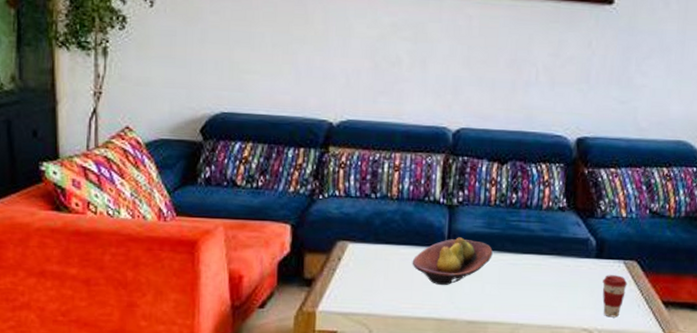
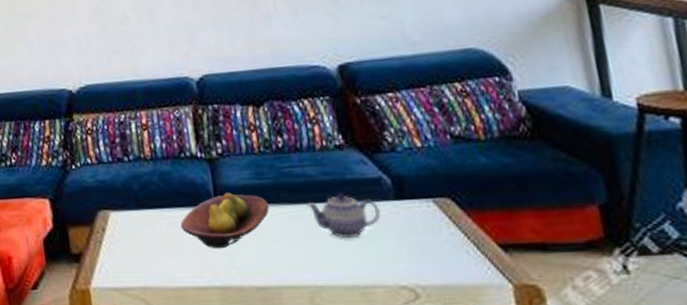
teapot: none [524,247,581,287] -> present [306,192,381,239]
coffee cup: present [602,275,628,318] -> none [411,217,446,270]

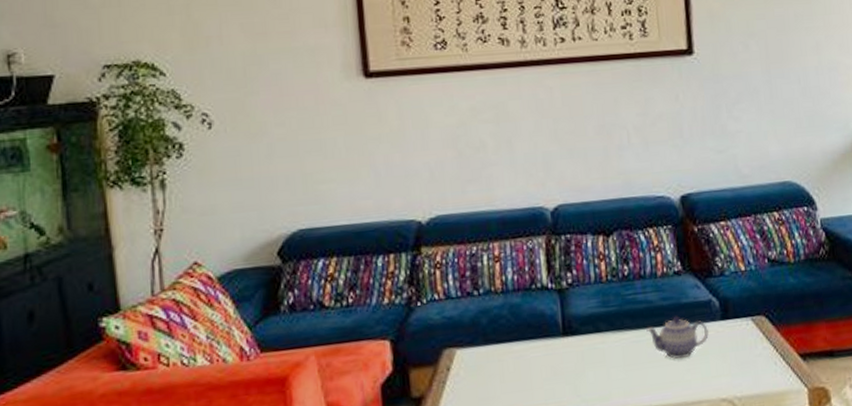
fruit bowl: present [180,192,270,249] -> none [528,322,613,379]

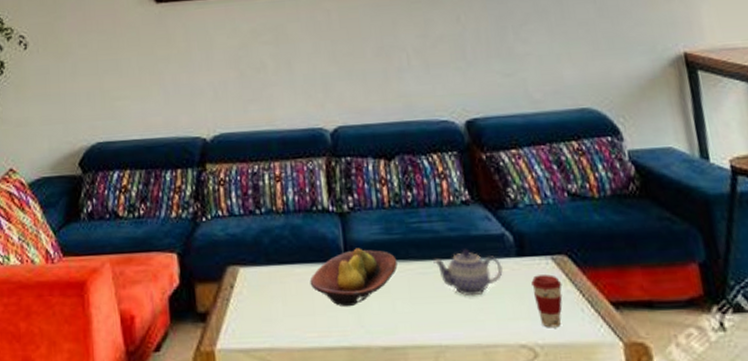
fruit bowl: none [528,322,613,379] -> present [310,248,398,307]
coffee cup: none [733,334,760,382] -> present [531,274,563,328]

